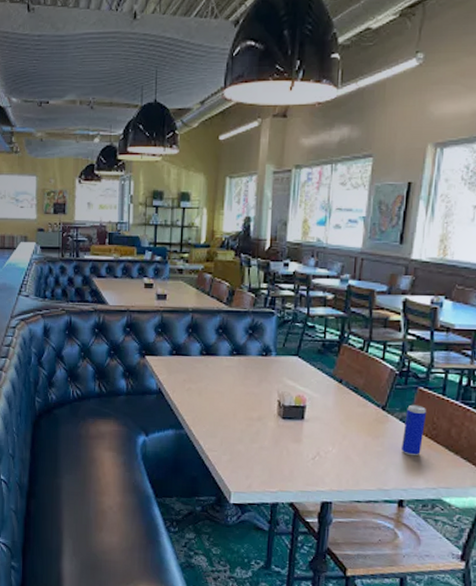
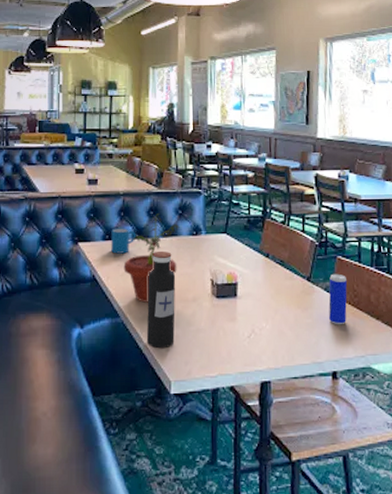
mug: none [178,344,204,370] -> present [111,228,137,254]
potted plant: none [189,332,249,418] -> present [123,214,180,303]
water bottle: none [209,369,242,461] -> present [146,250,176,348]

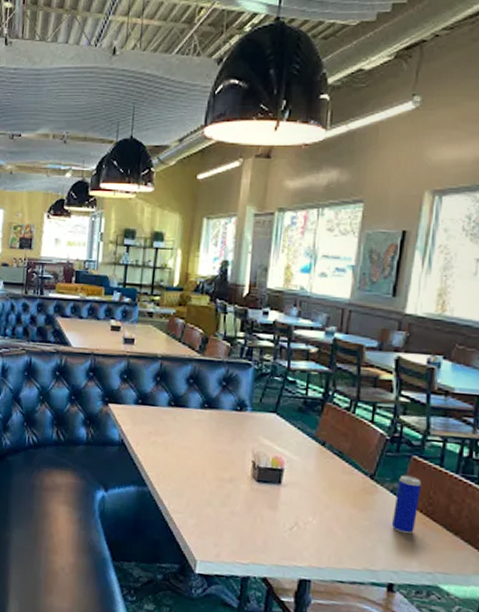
mug: present [111,228,137,254] -> none [143,393,172,421]
potted plant: present [123,214,180,303] -> none [155,383,222,476]
water bottle: present [146,250,176,348] -> none [173,423,213,526]

